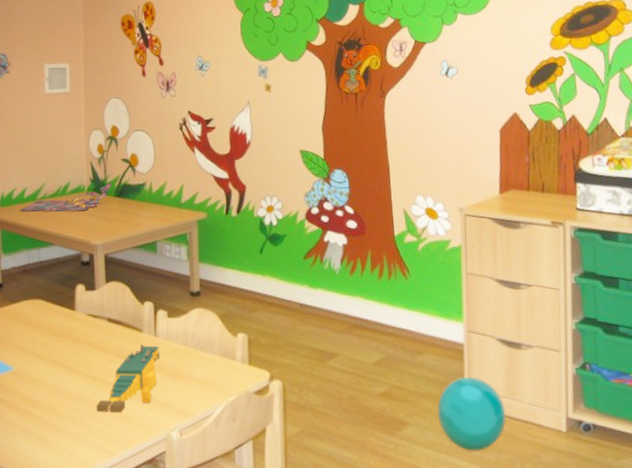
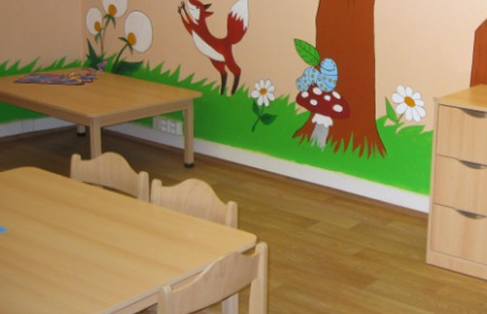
toy dinosaur: present [96,344,161,414] -> none [91,210,155,271]
ball: present [436,376,507,451] -> none [401,240,459,301]

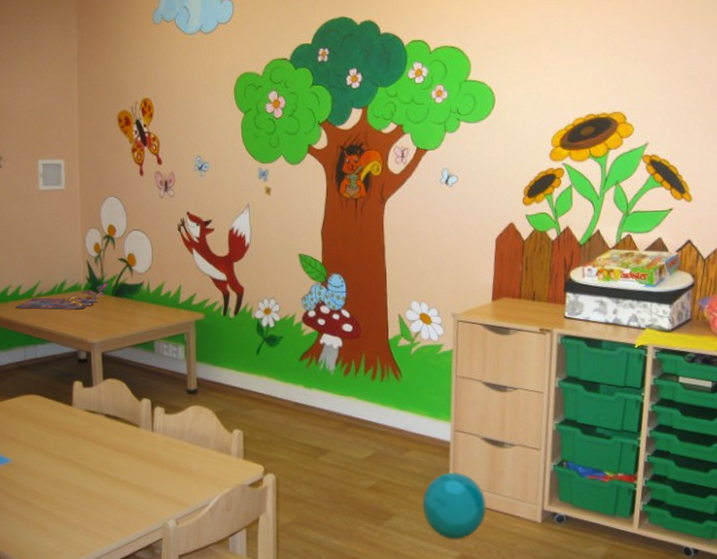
ball: none [401,240,459,301] -> present [422,472,487,539]

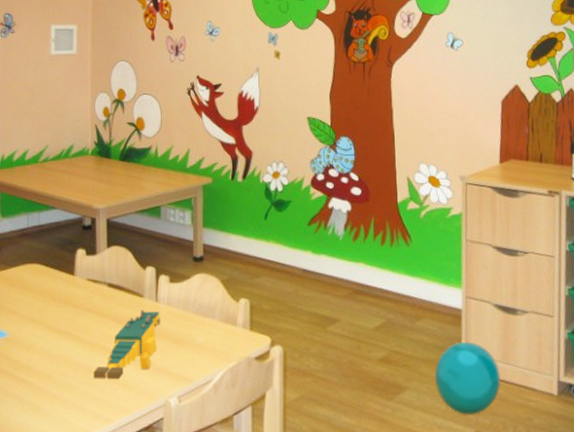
puzzle: present [15,282,109,310] -> none [20,146,117,175]
toy dinosaur: none [94,439,158,504] -> present [93,310,161,380]

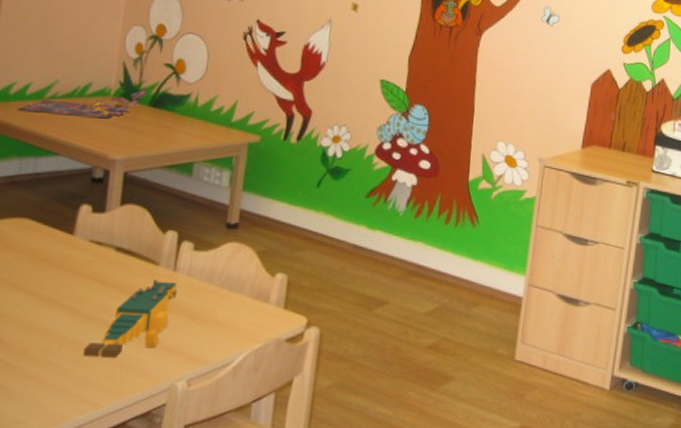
puzzle: none [20,146,117,175] -> present [17,89,148,118]
ball: present [434,341,501,415] -> none [484,331,554,408]

